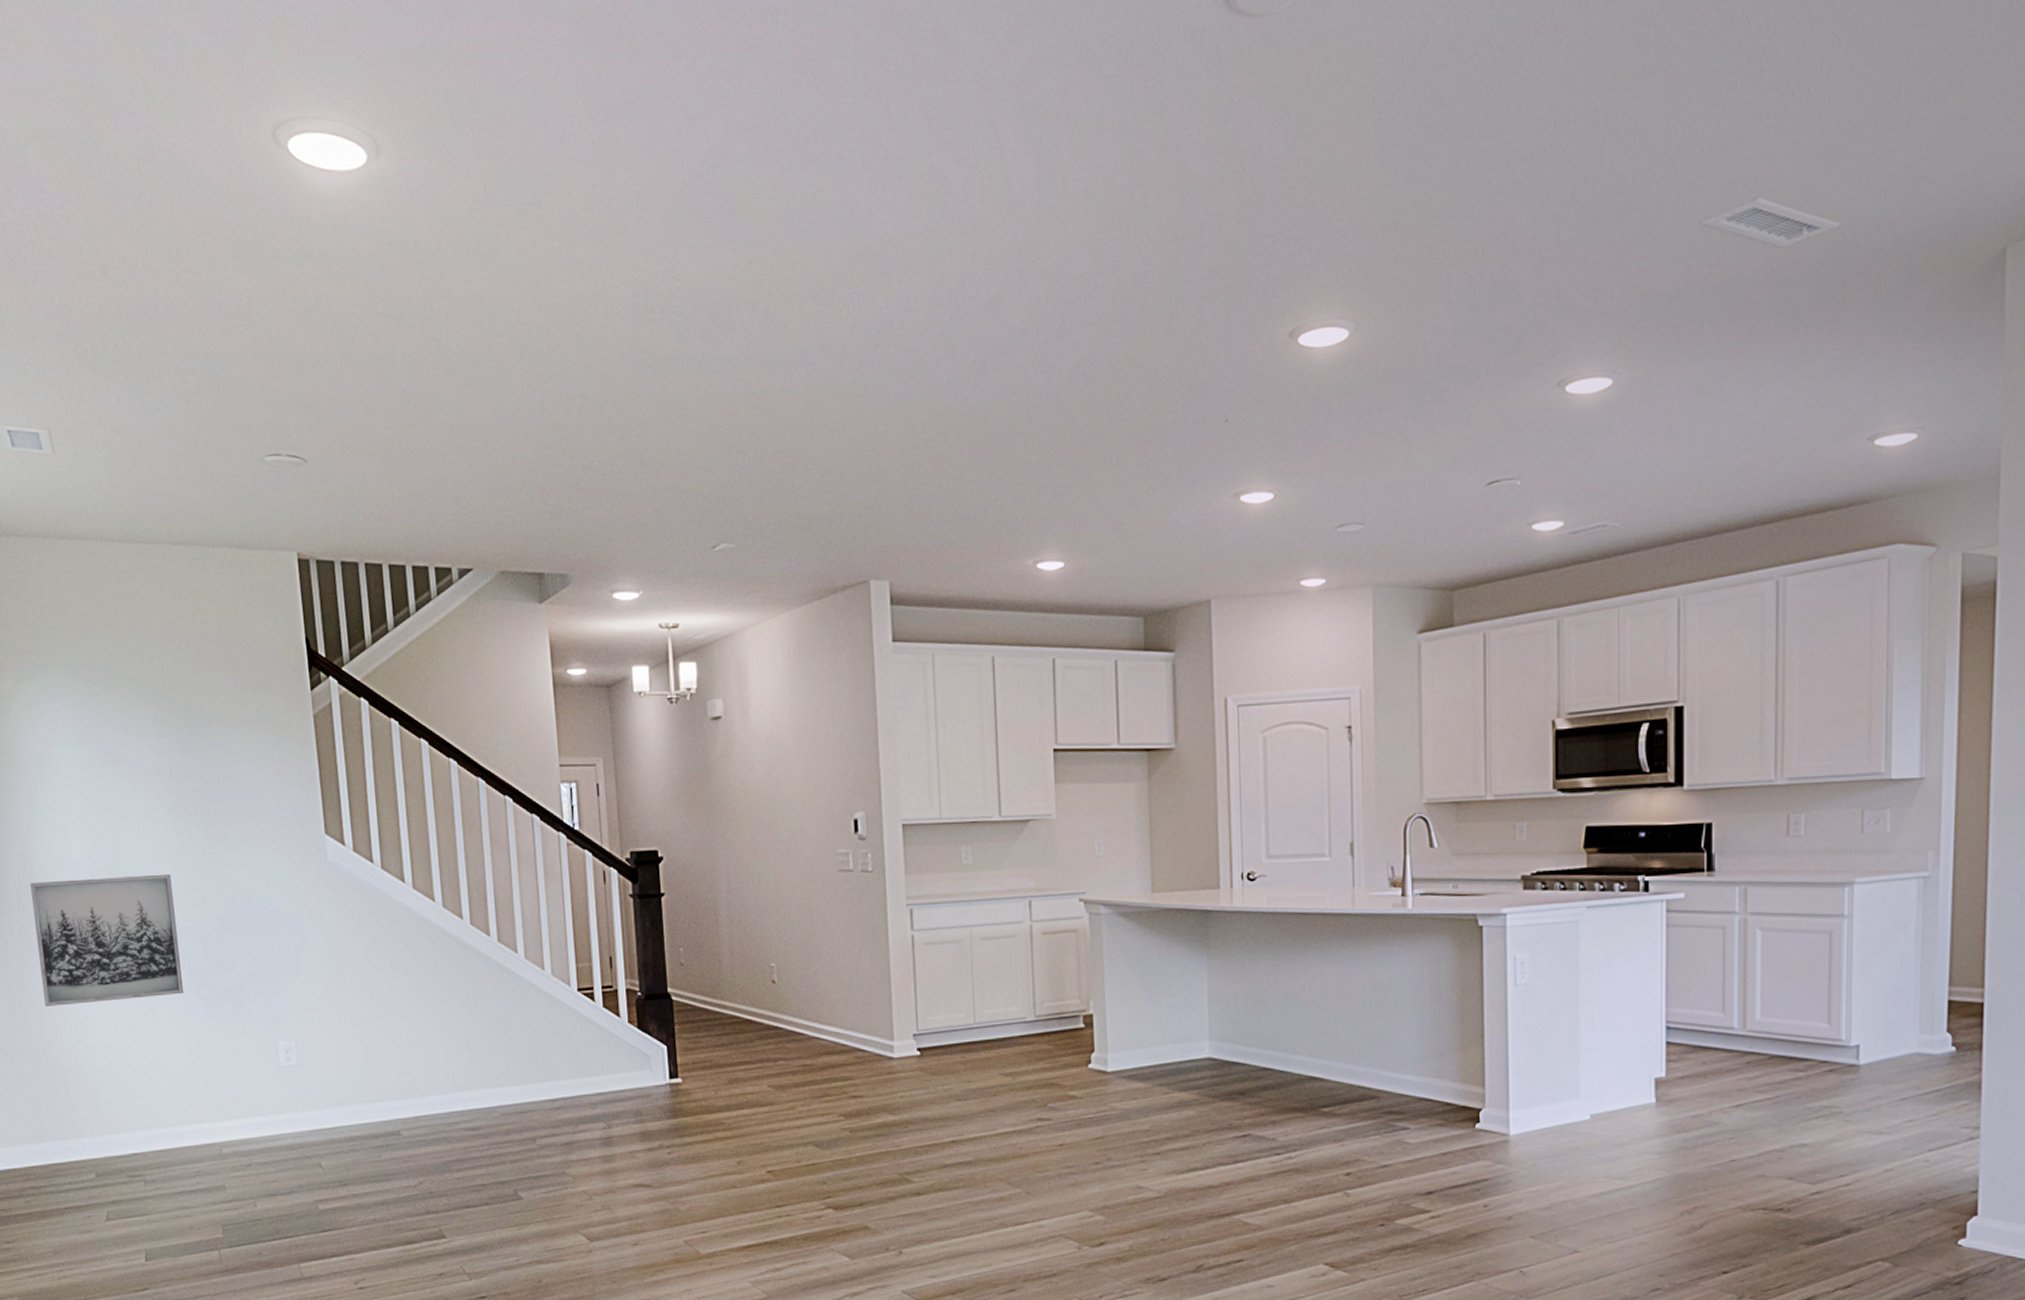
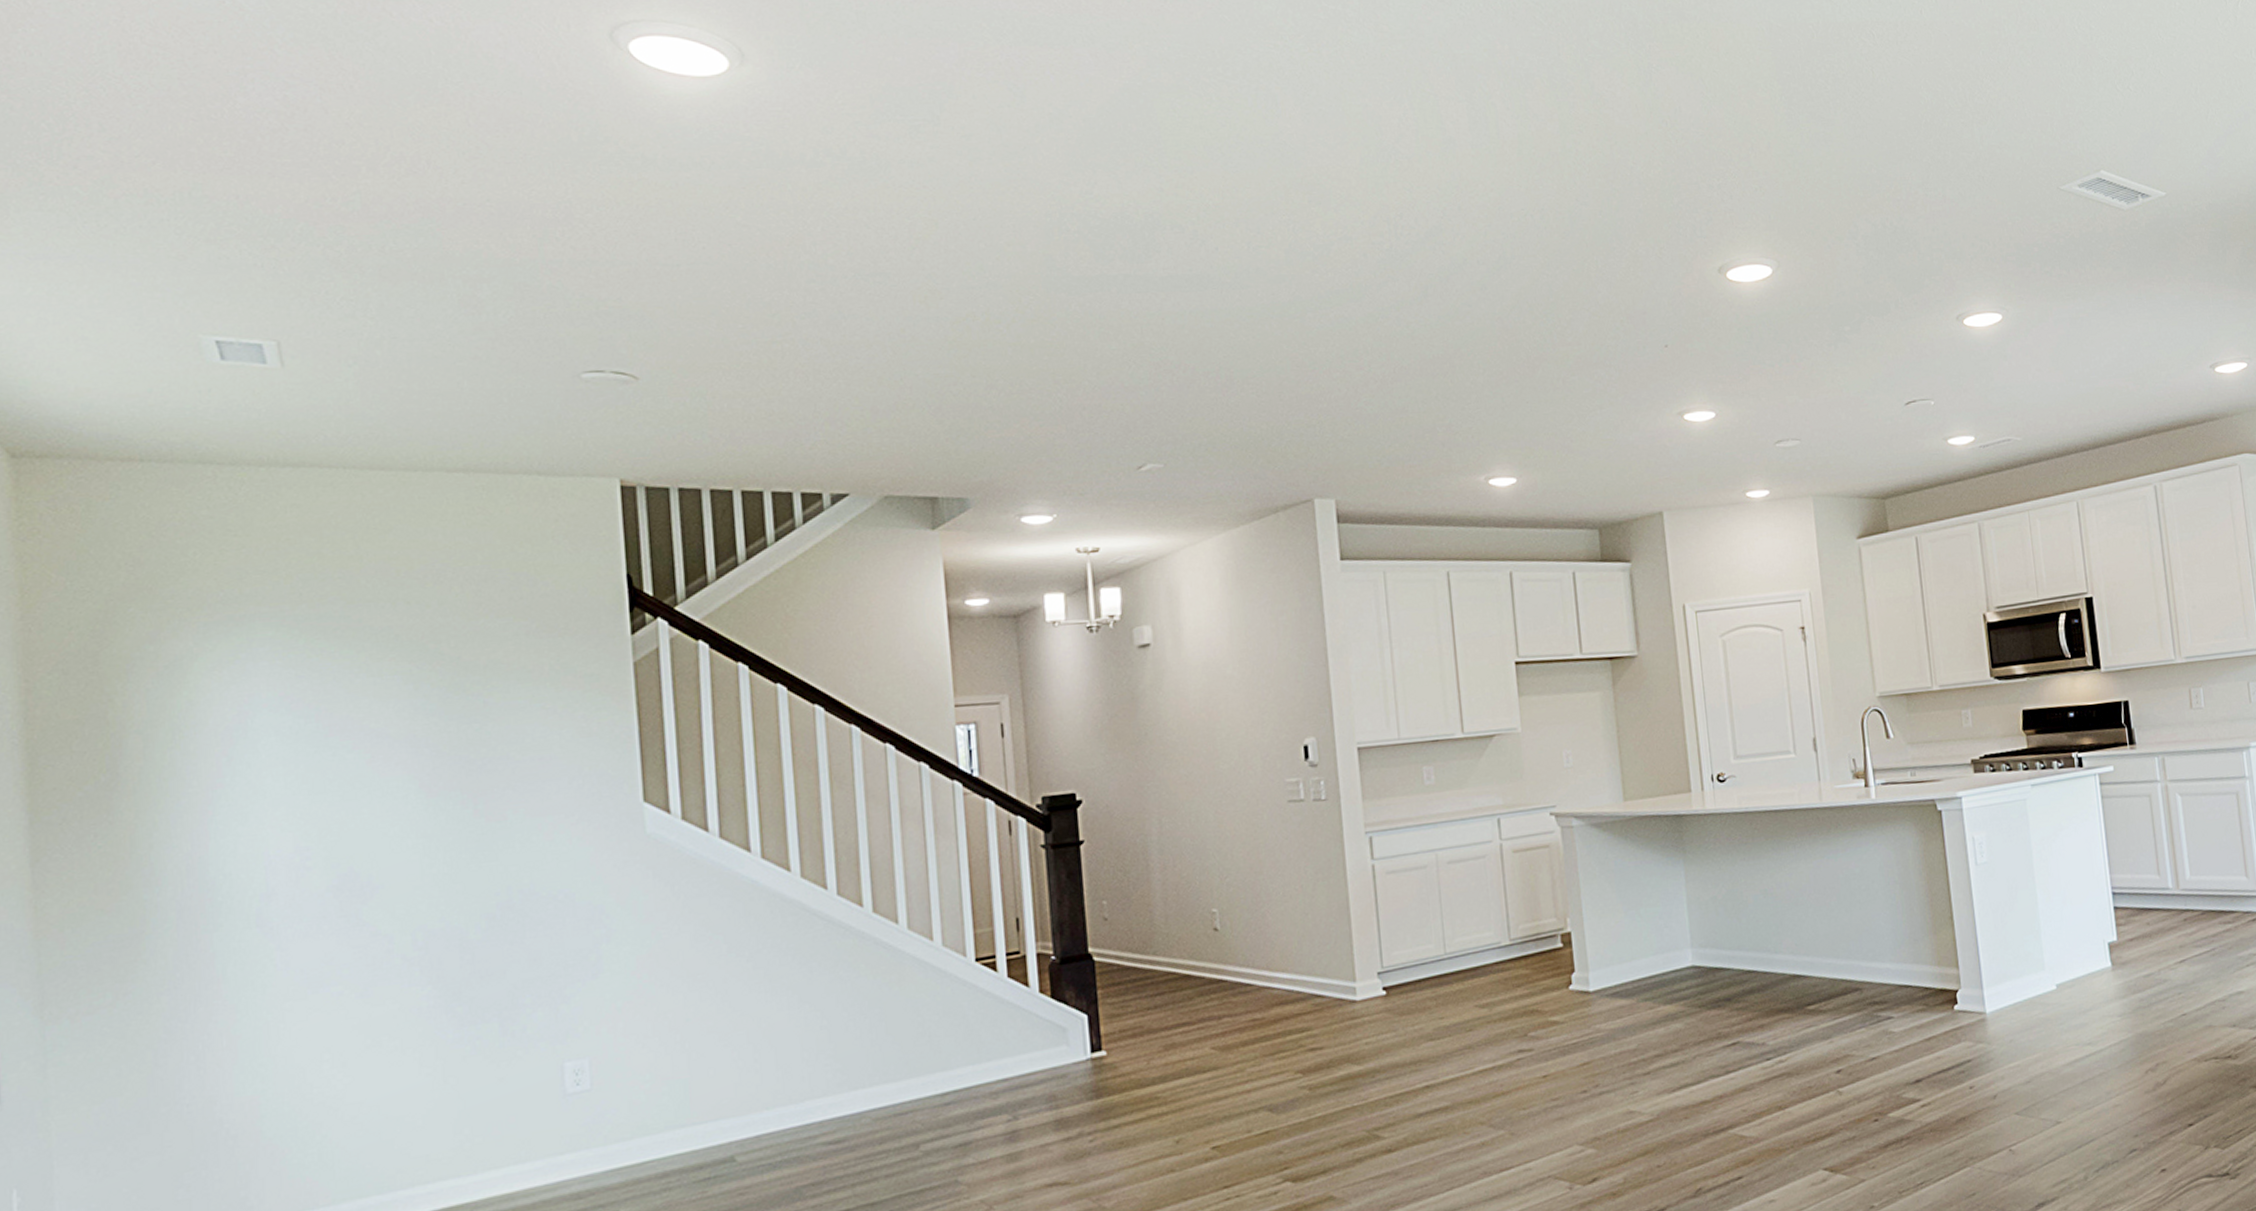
wall art: present [30,873,183,1006] -> none [199,864,427,1051]

